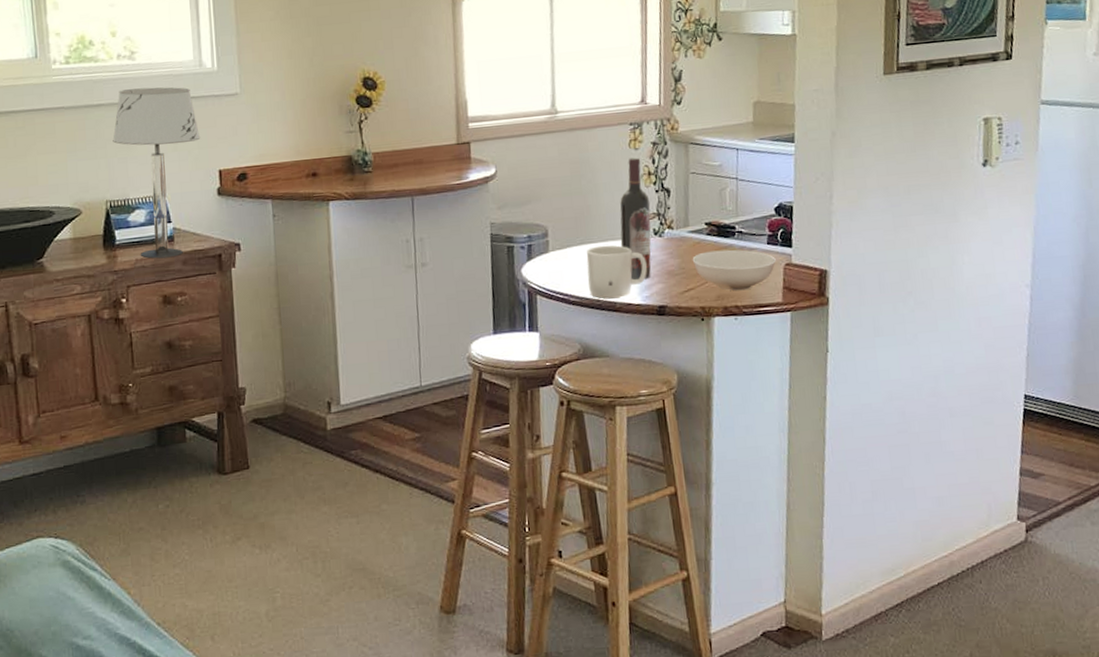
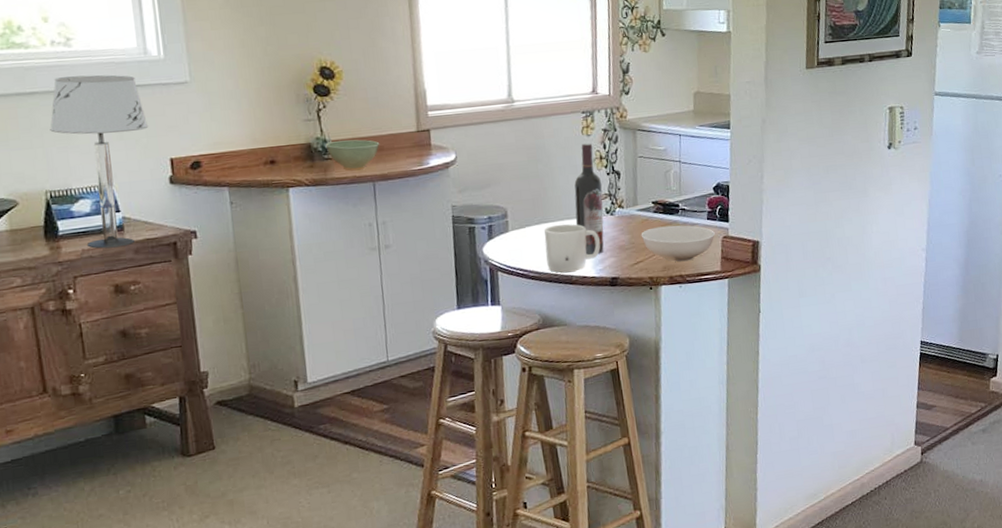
bowl: none [365,152,420,185] -> present [325,139,380,171]

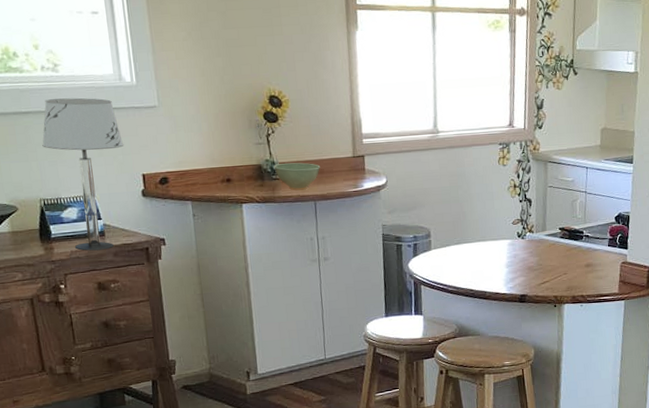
mug: present [544,224,601,273] -> none [462,245,512,289]
wine bottle: present [574,143,604,256] -> none [490,172,516,274]
bowl: present [641,225,715,262] -> none [548,250,615,284]

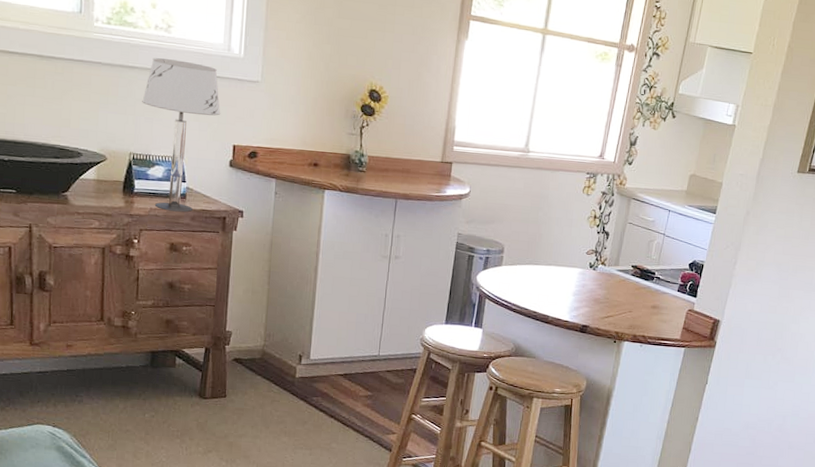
bowl: present [273,162,321,191] -> none [362,157,408,187]

